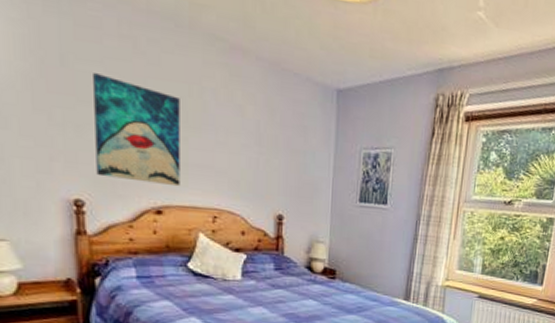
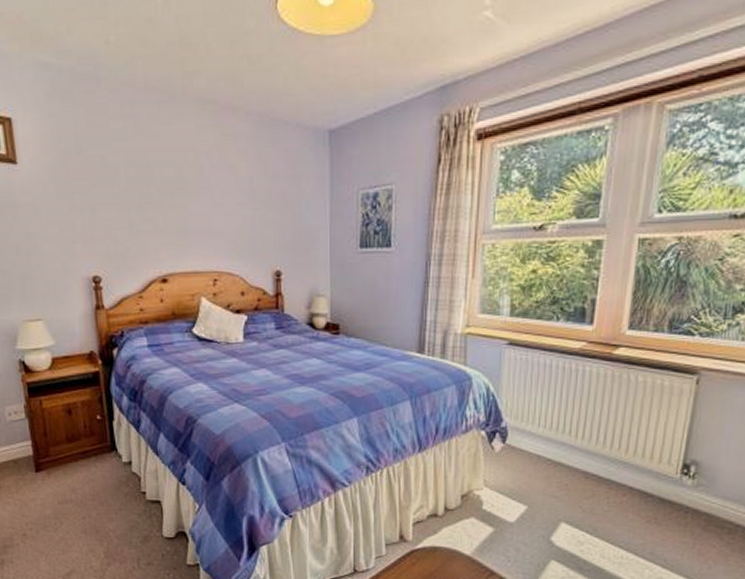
wall art: present [93,73,180,187] -> none [103,156,182,254]

